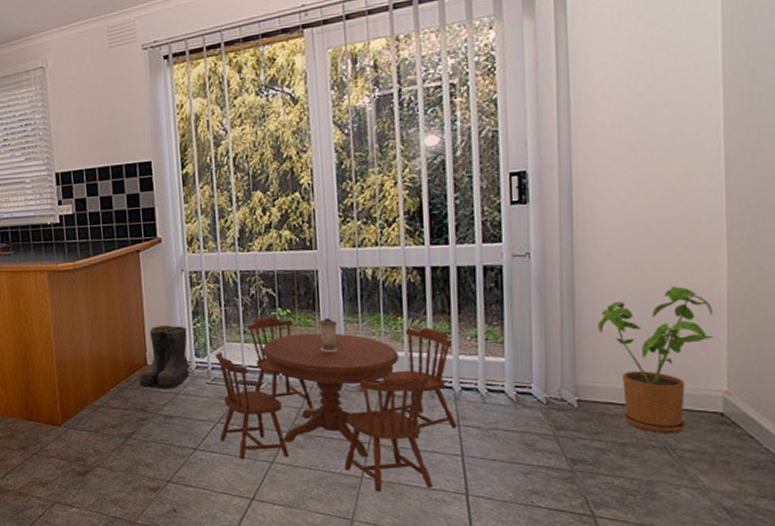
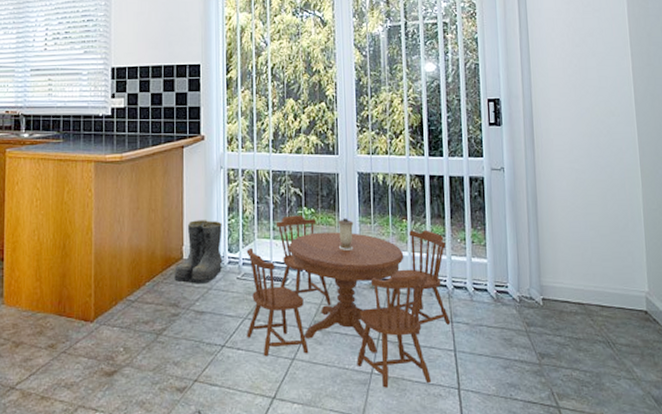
house plant: present [597,286,714,434] -> none [554,202,636,330]

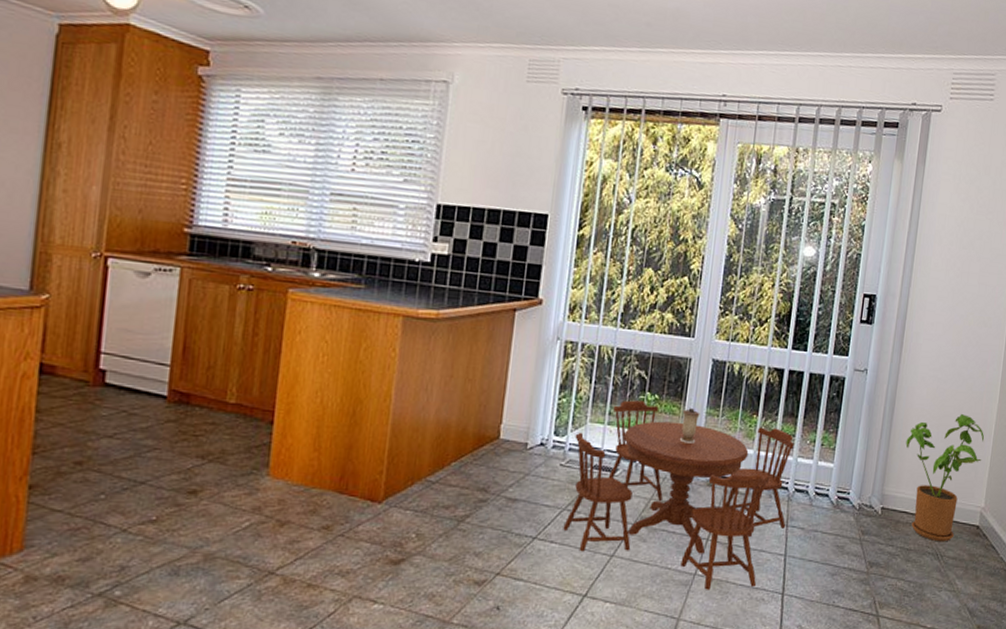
boots: present [174,220,223,284] -> none [486,396,551,468]
house plant: none [554,202,636,330] -> present [906,414,985,542]

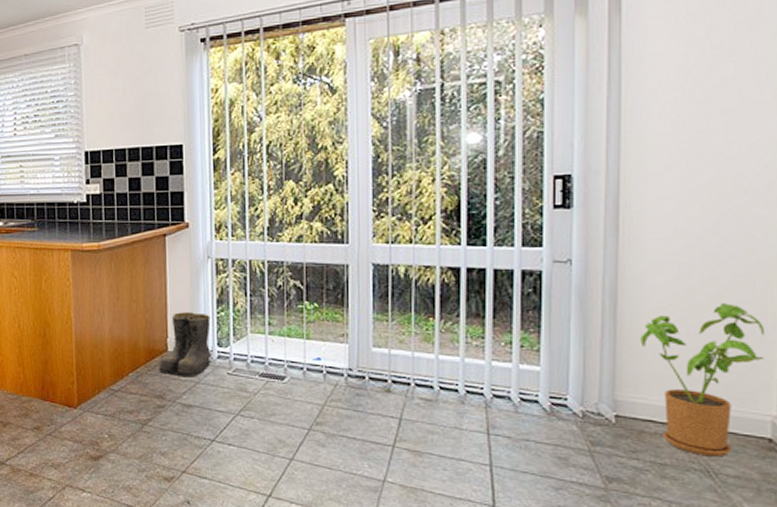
boots: none [486,396,551,468] -> present [159,312,212,377]
dining table: present [563,400,794,590] -> none [238,310,487,498]

